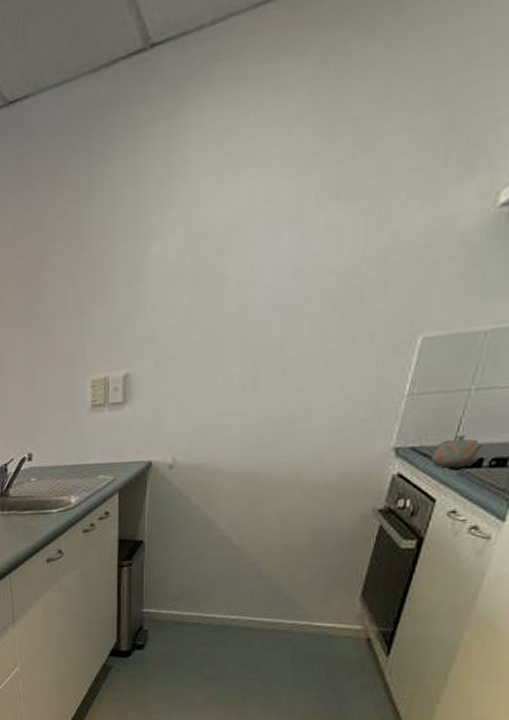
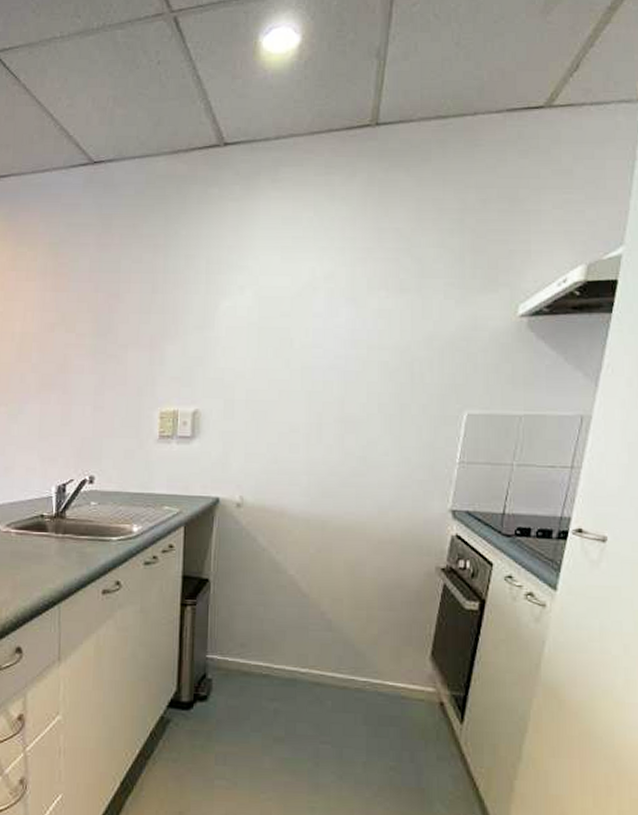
teapot: present [430,434,483,468] -> none [485,504,529,535]

